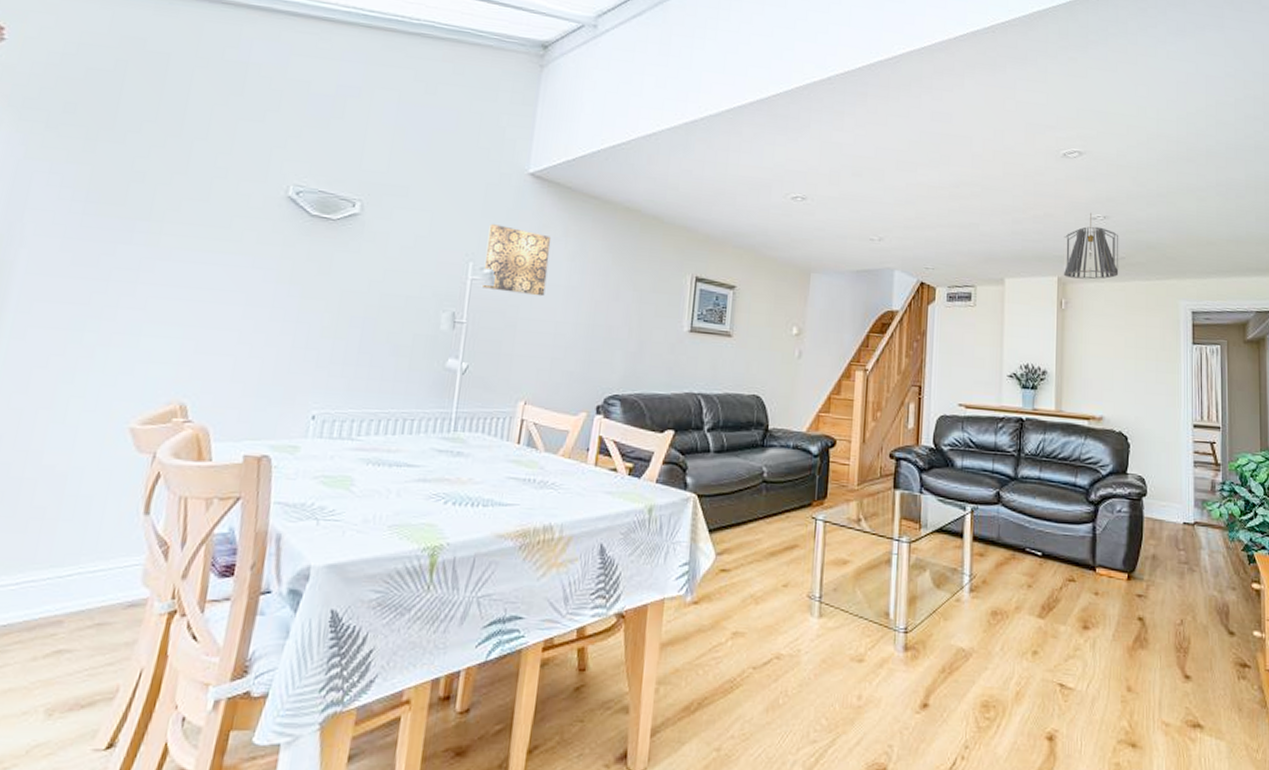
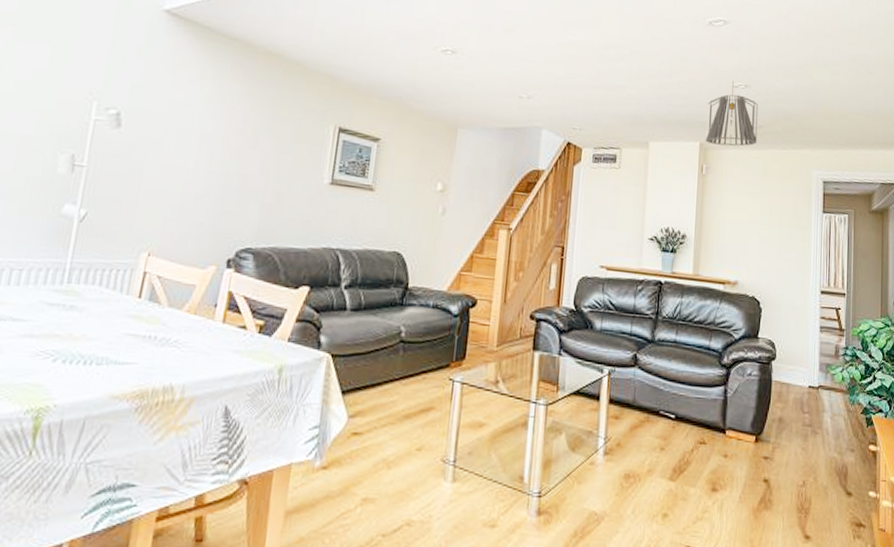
wall art: present [483,224,552,297] -> none [107,62,186,142]

